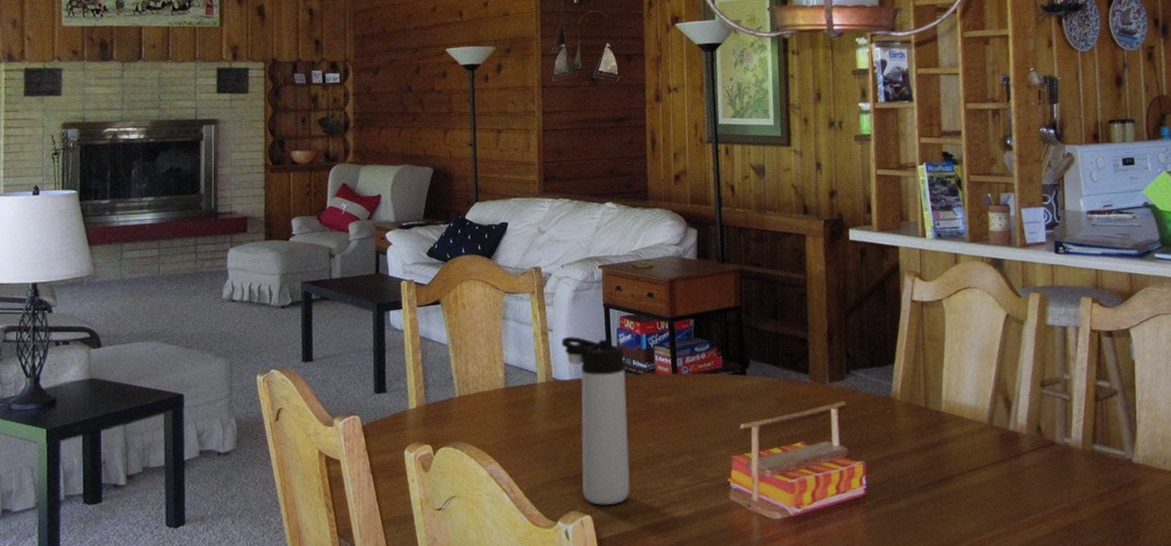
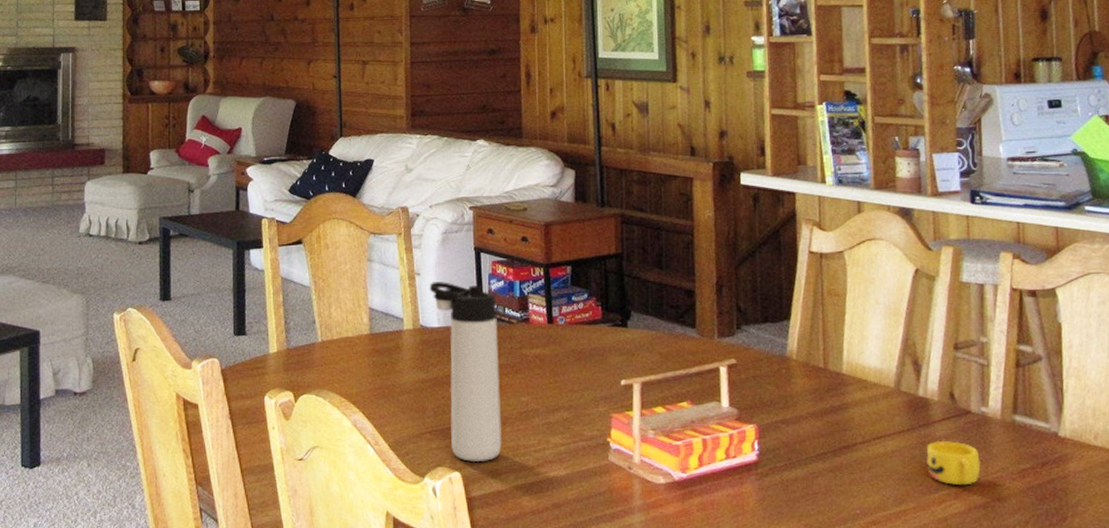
cup: none [1016,470,1064,511] -> present [926,440,981,486]

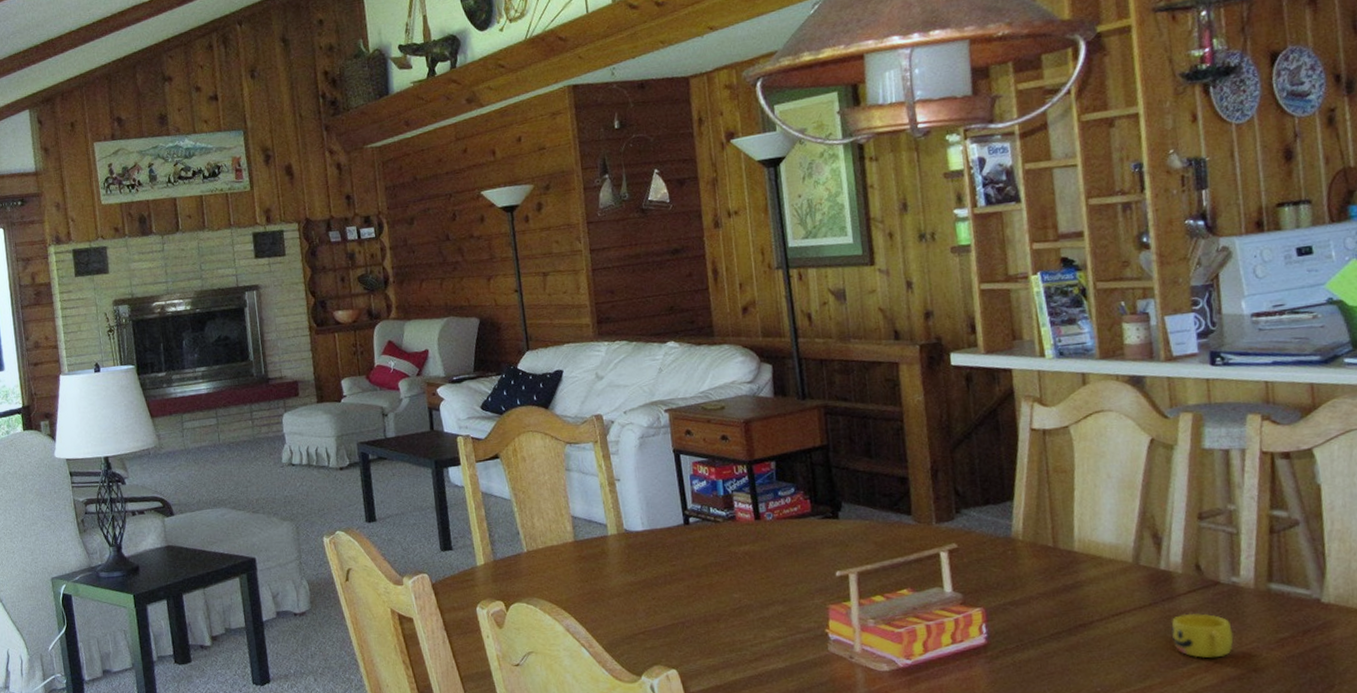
thermos bottle: present [429,282,502,463] -> none [630,485,717,660]

